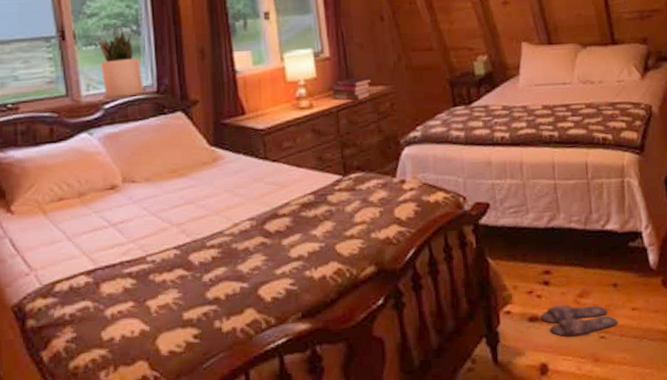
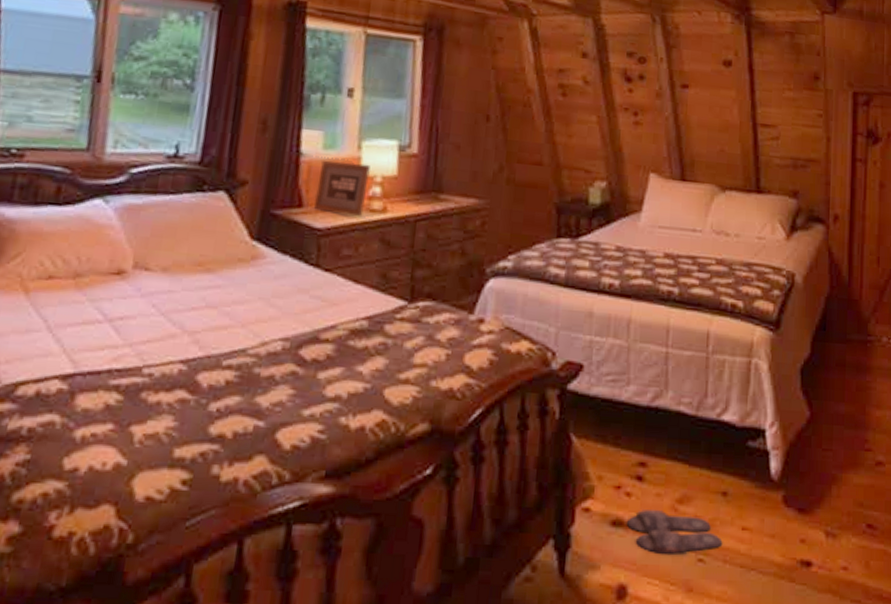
planter: present [96,31,148,99] -> none [130,83,188,164]
picture frame: none [253,72,295,115] -> present [314,160,370,217]
books: present [332,78,370,101] -> none [413,183,462,212]

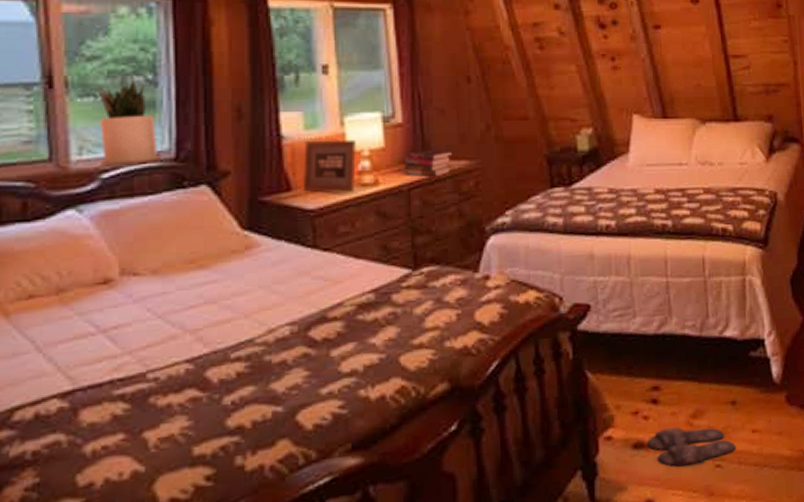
planter: none [130,83,188,164] -> present [96,80,163,167]
books: none [413,183,462,212] -> present [404,149,452,177]

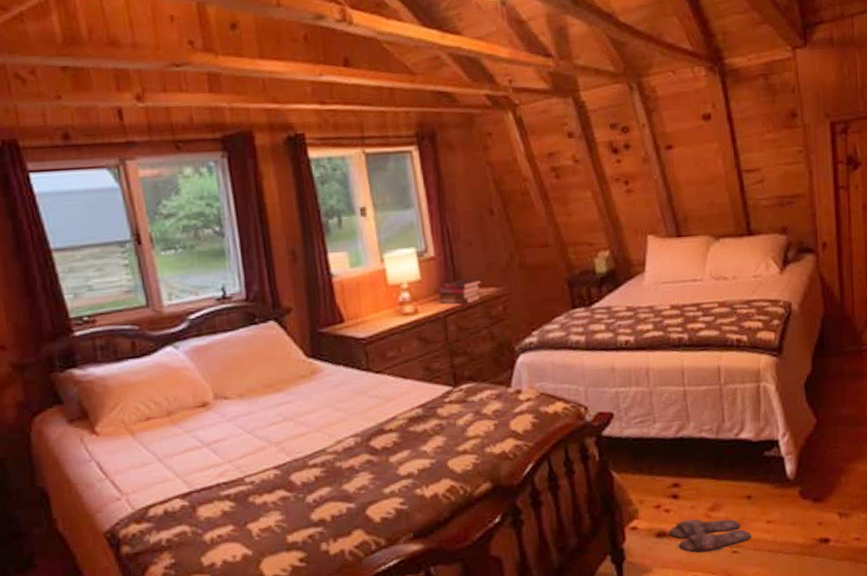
planter: present [96,80,163,167] -> none [175,233,236,309]
picture frame: present [302,139,356,193] -> none [352,274,398,323]

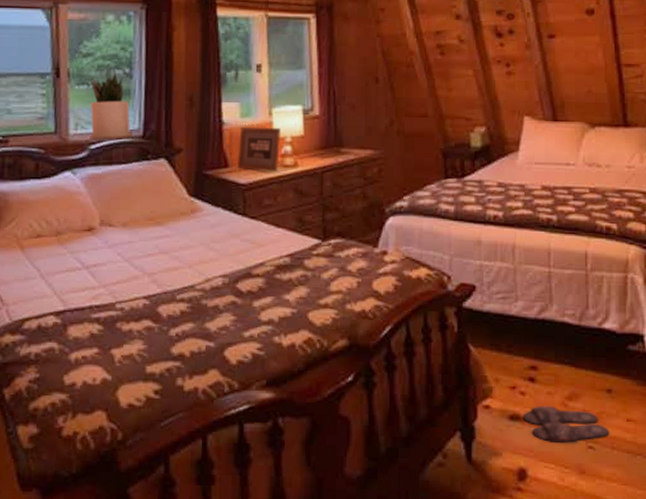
planter: none [175,233,236,309] -> present [88,73,134,140]
picture frame: none [352,274,398,323] -> present [237,126,281,172]
books: present [438,279,481,305] -> none [319,139,359,163]

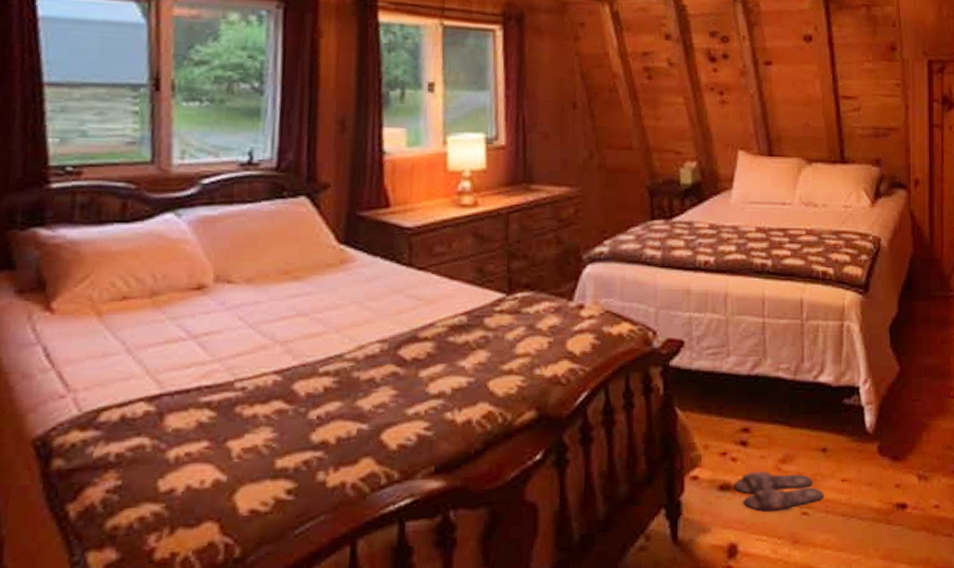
planter: present [88,73,134,140] -> none [200,87,264,173]
picture frame: present [237,126,281,172] -> none [401,157,458,213]

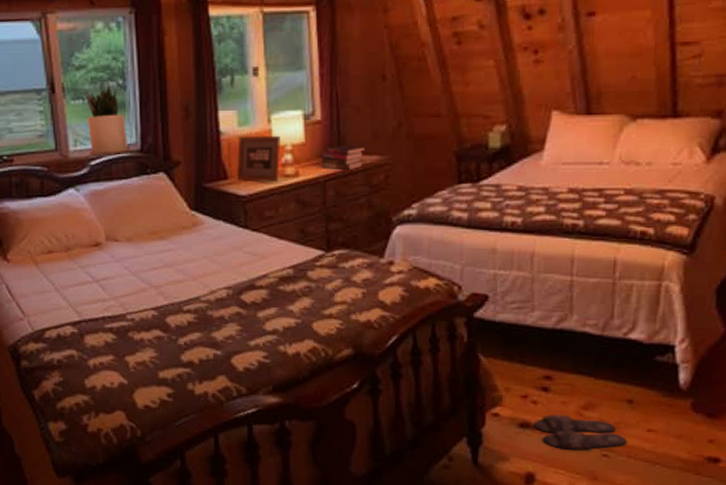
planter: none [200,87,264,173] -> present [83,85,132,156]
picture frame: none [401,157,458,213] -> present [236,135,280,183]
books: none [504,174,553,202] -> present [321,145,365,171]

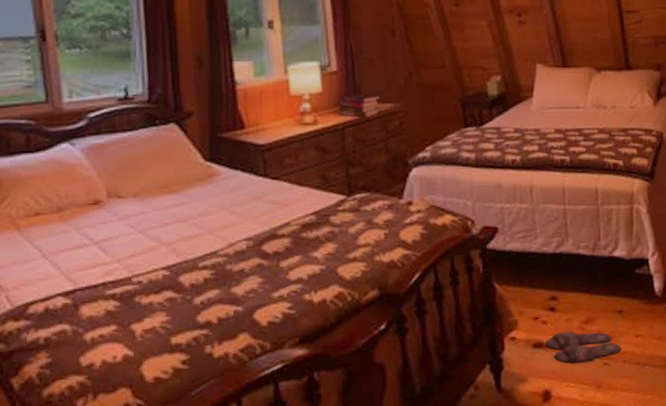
planter: present [83,85,132,156] -> none [81,35,138,107]
picture frame: present [236,135,280,183] -> none [254,85,298,131]

